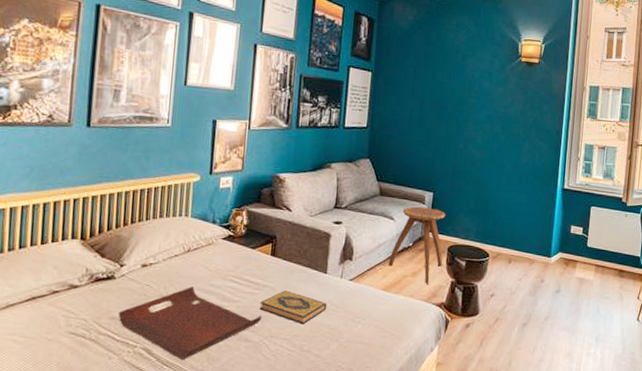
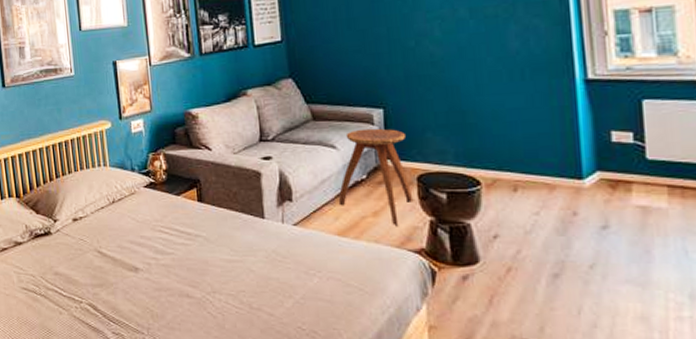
serving tray: present [118,286,262,359] -> none [60,239,201,316]
hardback book: present [259,290,327,325] -> none [195,240,272,278]

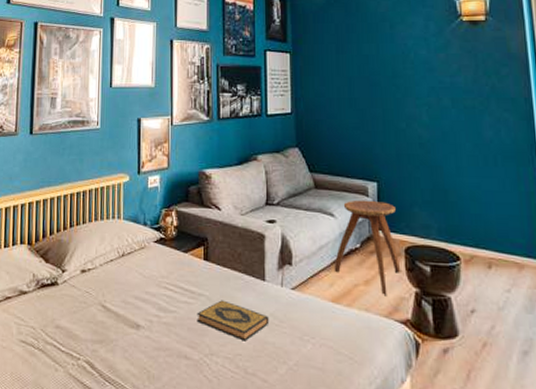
hardback book: none [195,240,272,278] -> present [197,300,270,341]

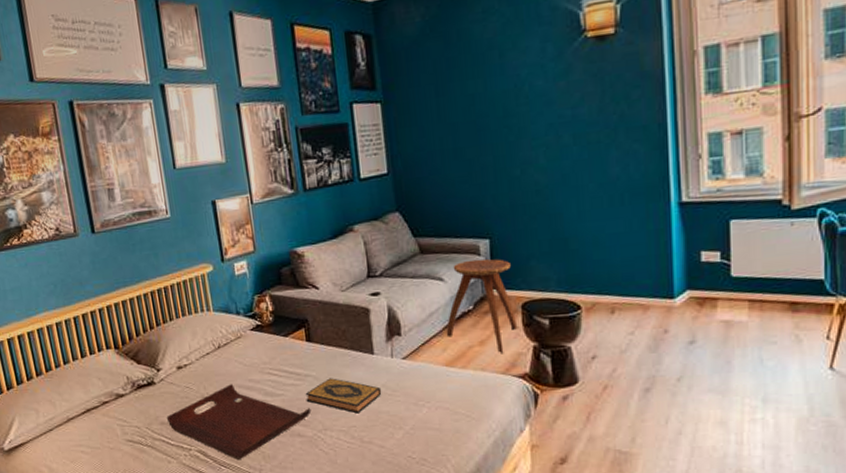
serving tray: none [62,294,201,376] -> present [166,384,312,459]

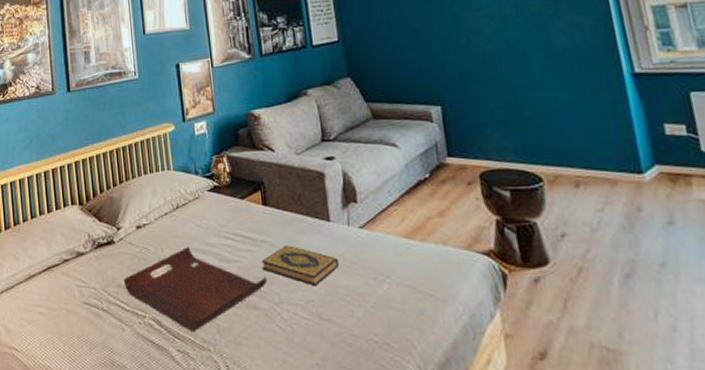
stool: present [446,258,518,354] -> none [403,125,478,227]

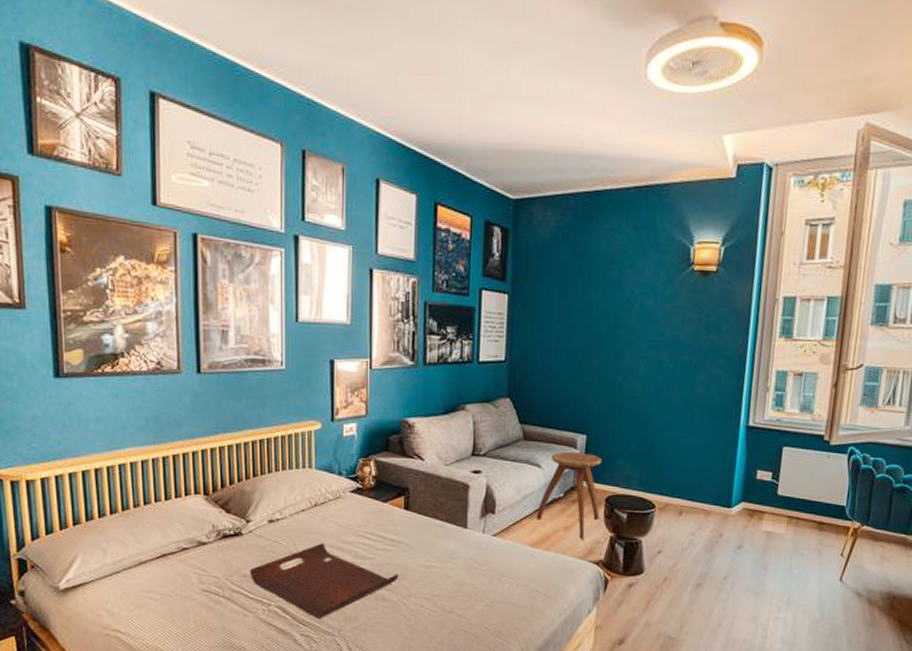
hardback book: present [261,245,340,286] -> none [395,547,469,583]
stool: none [403,125,478,227] -> present [536,451,601,541]

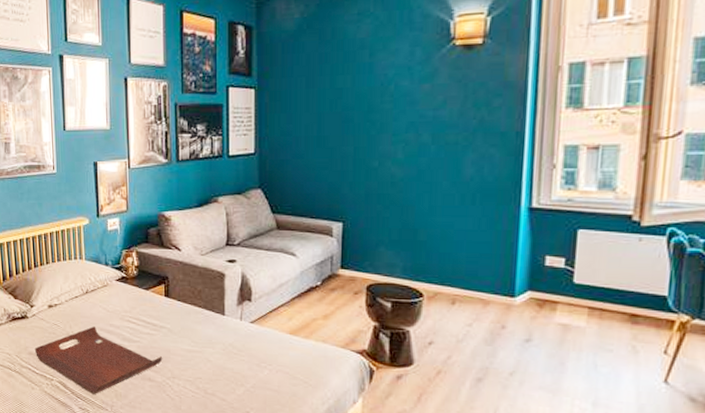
stool: present [536,451,601,541] -> none [293,240,361,330]

